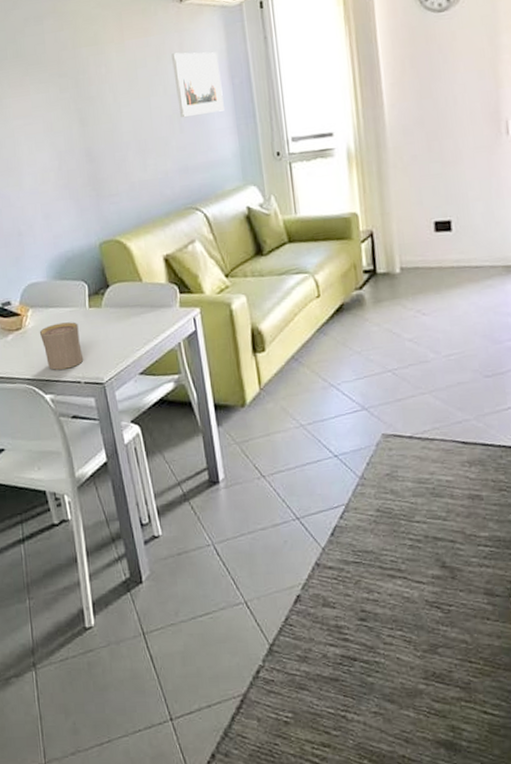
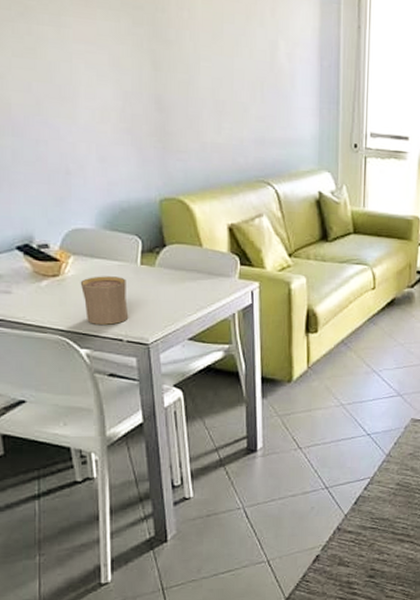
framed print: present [171,52,224,118] -> none [262,17,310,91]

